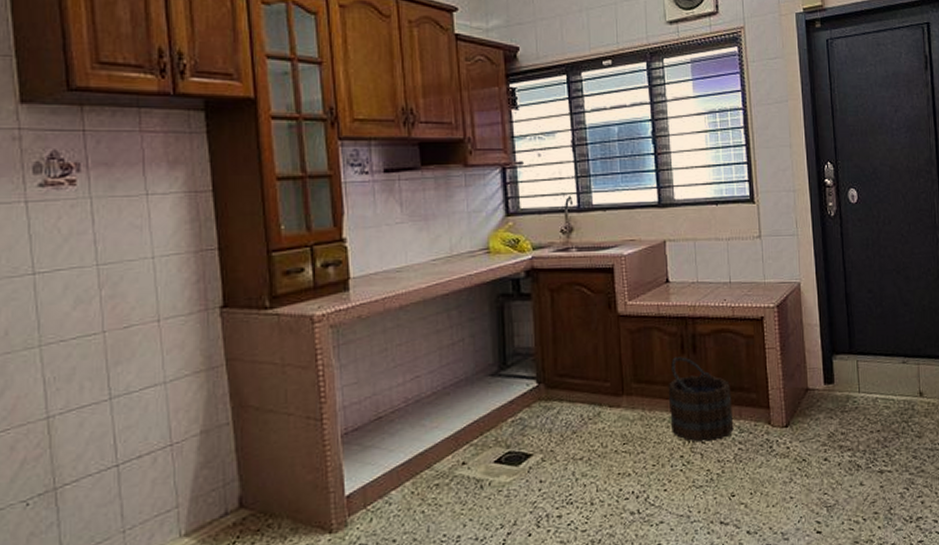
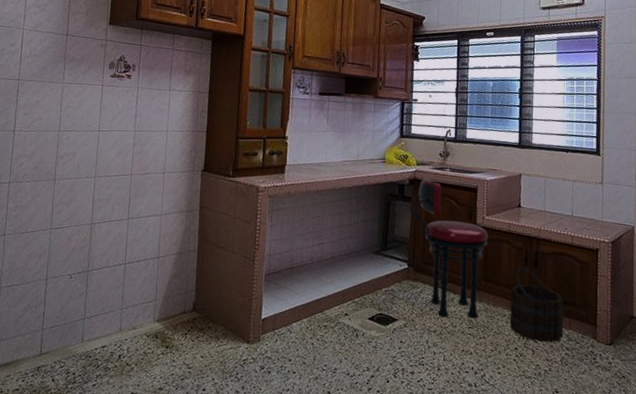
stool: none [530,263,634,439] -> present [410,177,488,319]

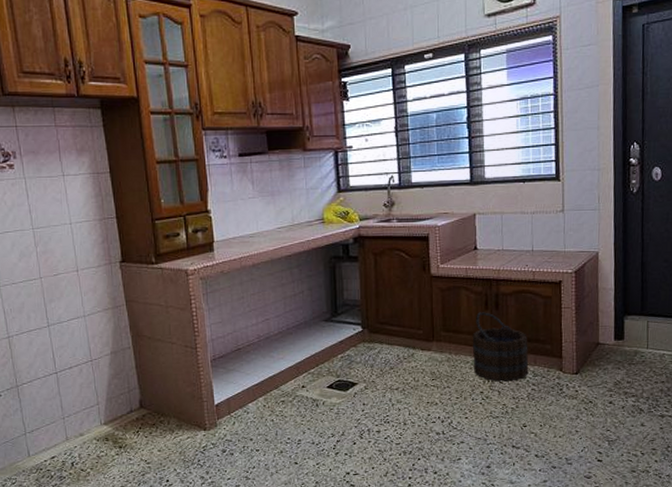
stool: present [410,177,488,319] -> none [357,232,444,374]

